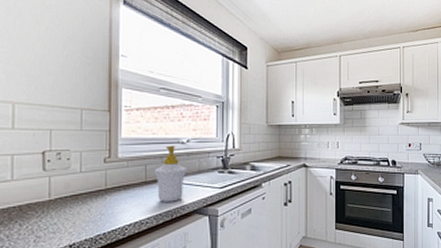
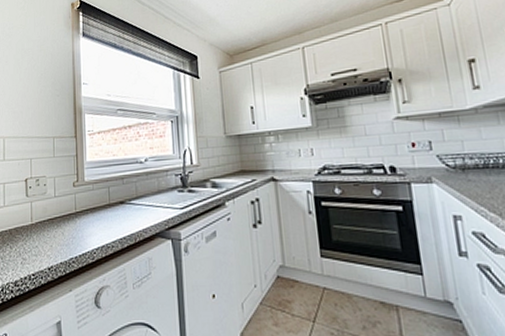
soap bottle: present [154,145,188,202] -> none [116,166,148,225]

